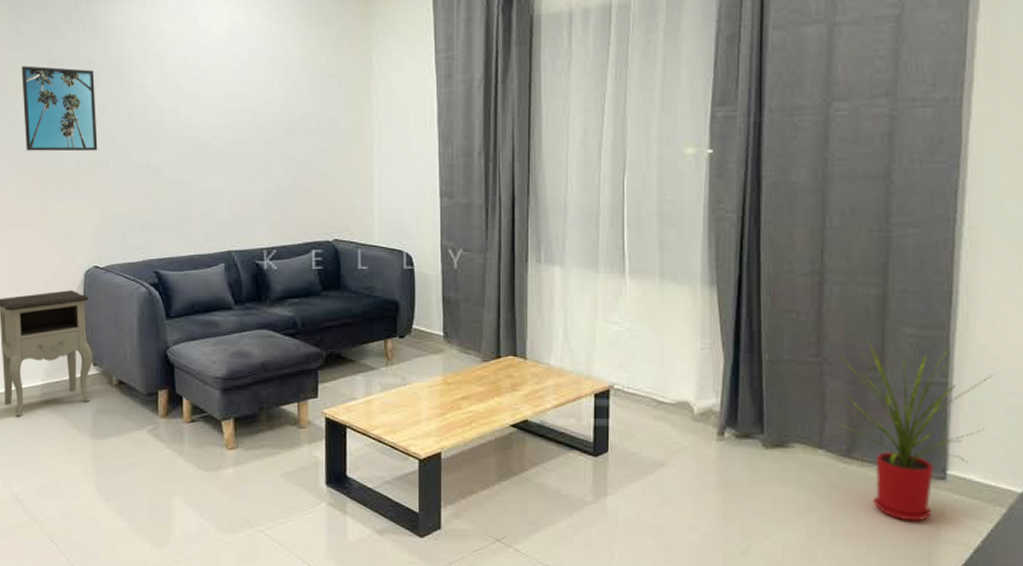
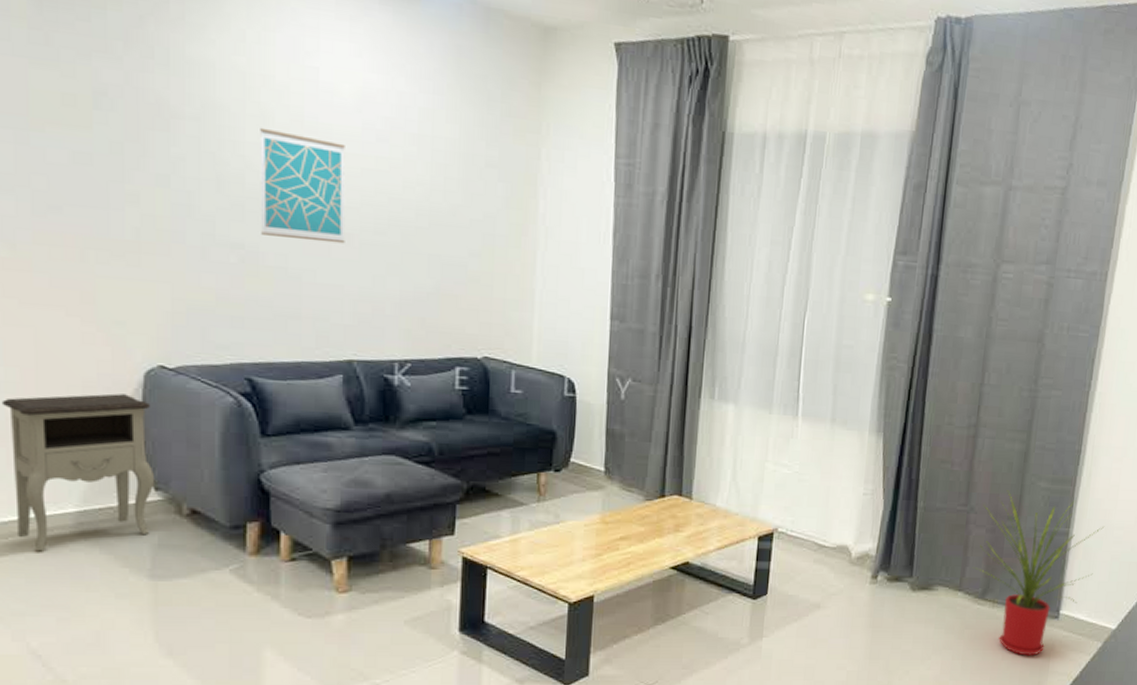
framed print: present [21,66,98,152] -> none [51,91,169,219]
wall art: none [158,71,222,156] -> present [260,127,345,244]

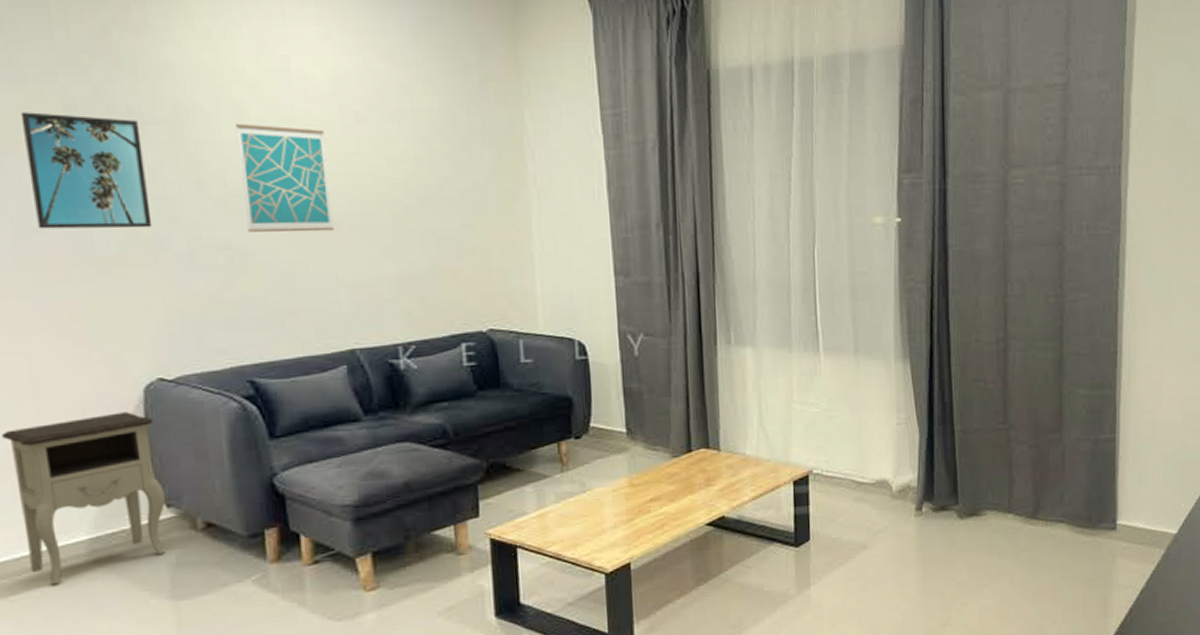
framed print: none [51,91,169,219] -> present [20,112,152,229]
house plant: present [972,490,1105,656] -> none [1020,402,1152,573]

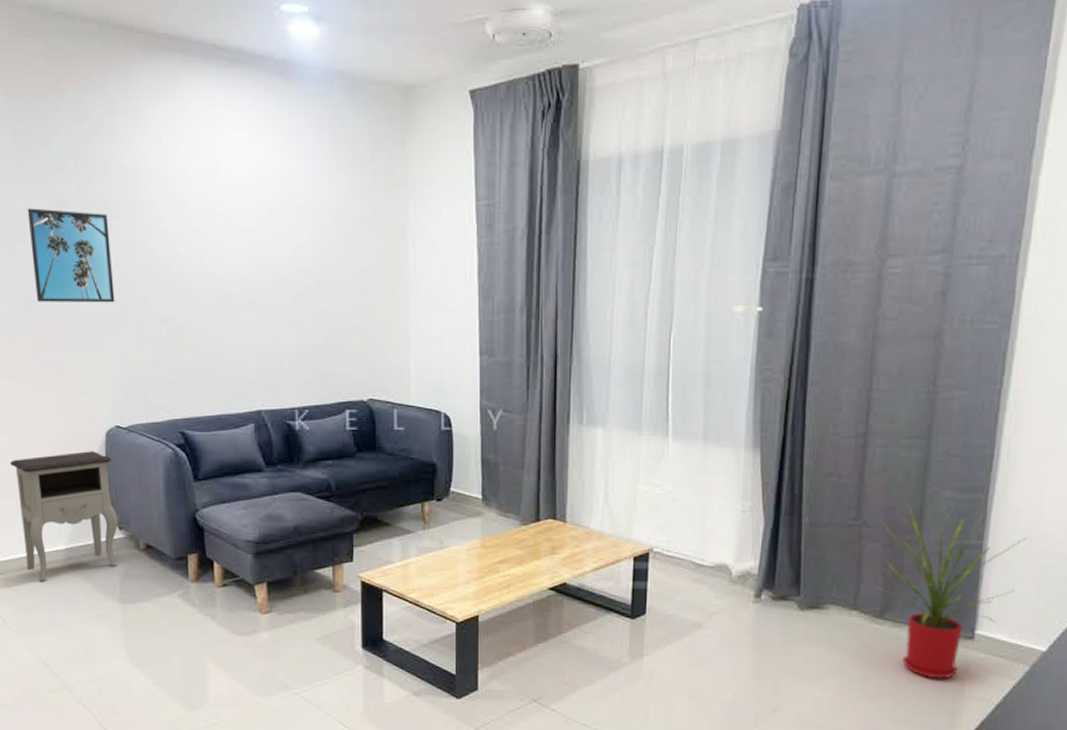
wall art: present [236,123,335,233] -> none [178,216,249,309]
house plant: none [1020,402,1152,573] -> present [868,501,1028,679]

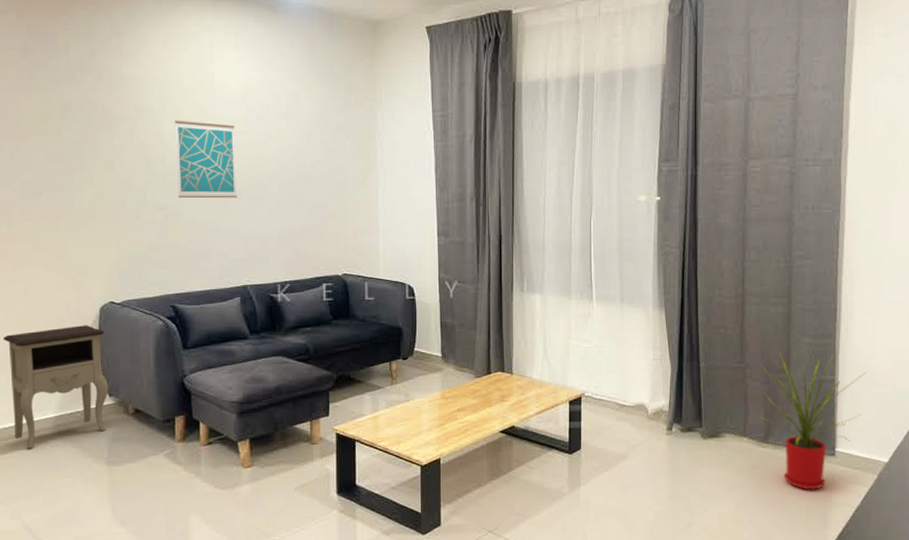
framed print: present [27,208,115,303] -> none [33,111,114,194]
wall art: none [178,216,249,309] -> present [175,120,238,199]

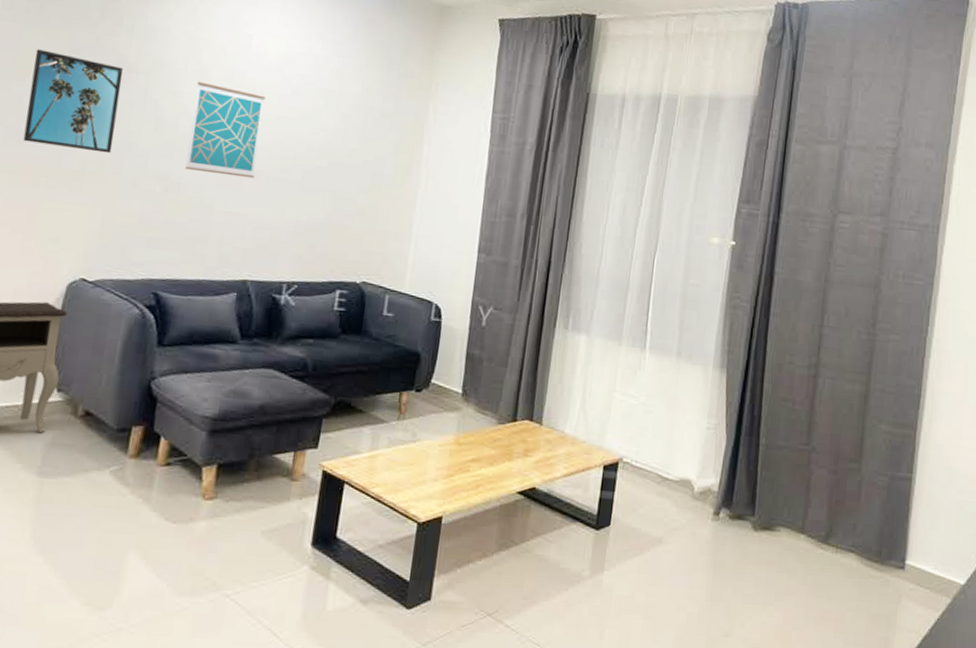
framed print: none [33,111,114,194] -> present [23,49,123,154]
house plant: present [753,347,867,490] -> none [815,431,948,609]

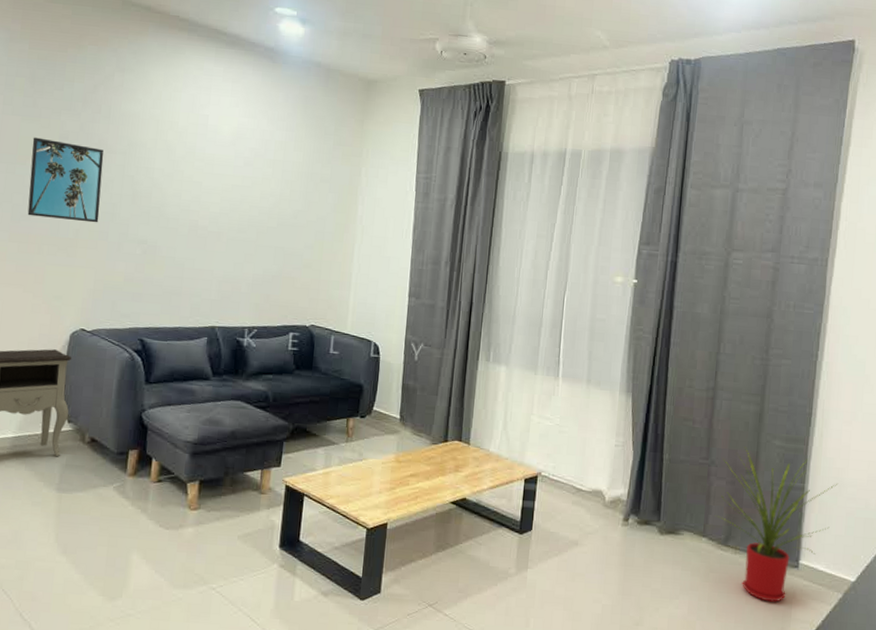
wall art: present [185,81,266,179] -> none [159,158,222,240]
house plant: none [815,431,948,609] -> present [715,447,839,602]

